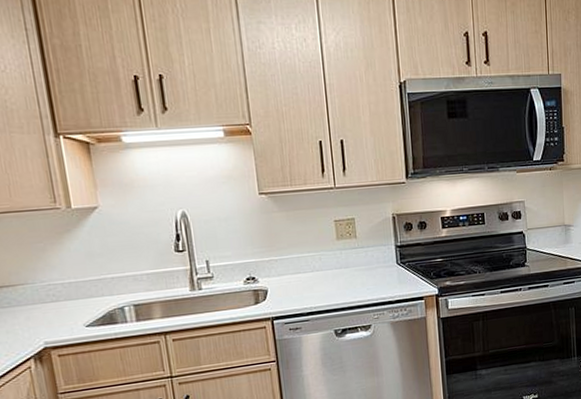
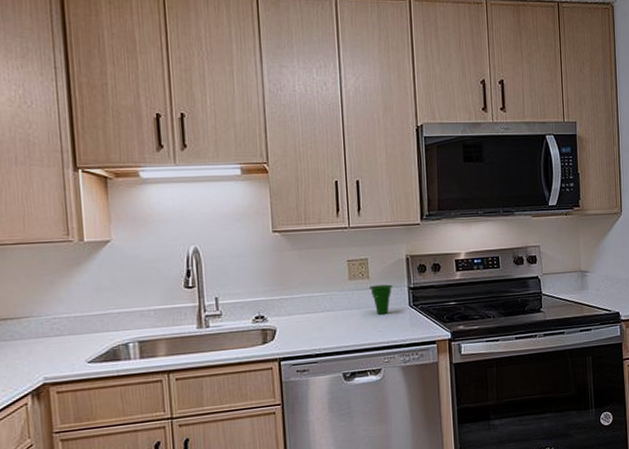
cup: none [356,243,381,273] -> present [368,284,394,314]

